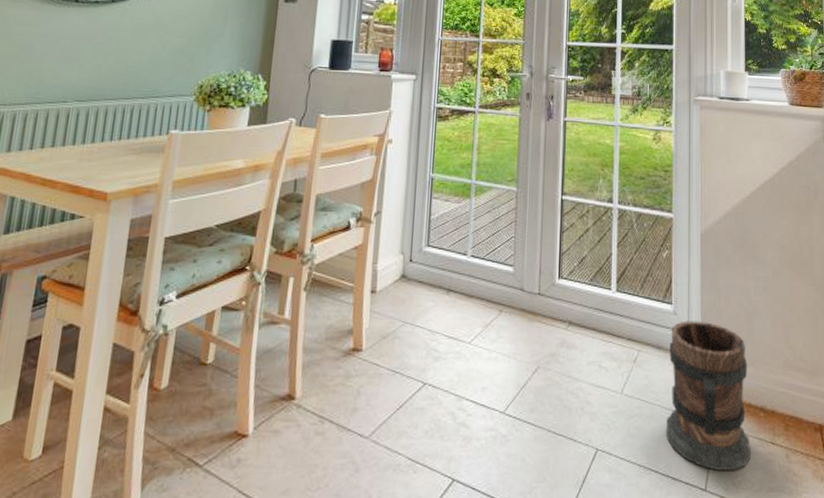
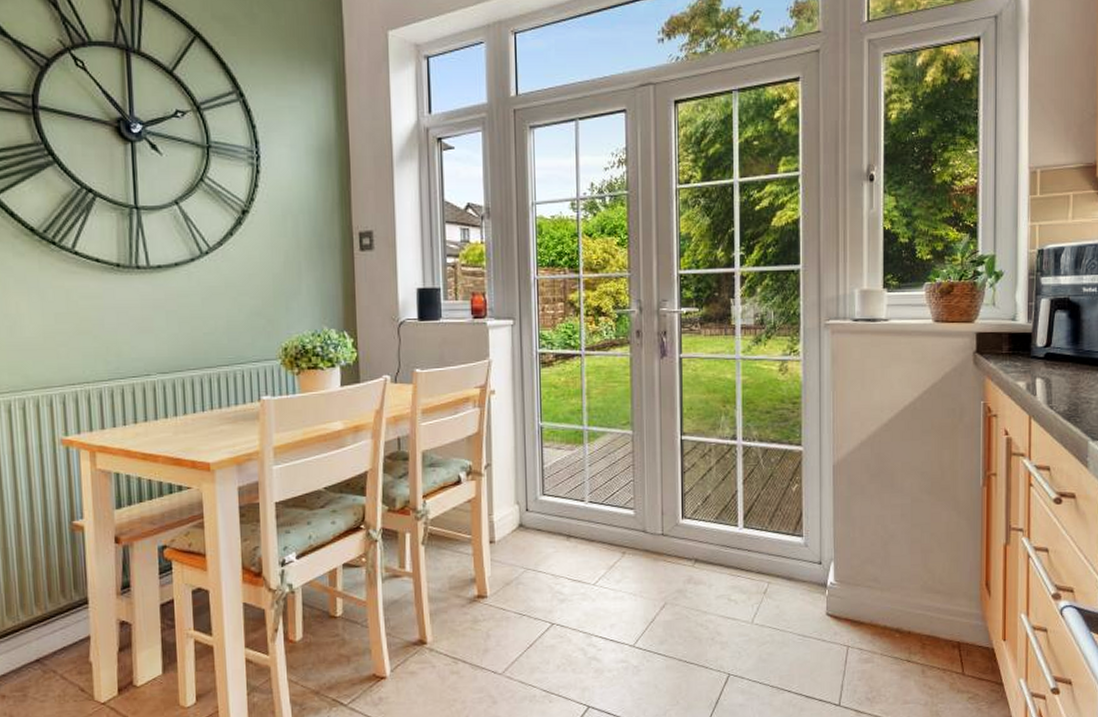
wooden barrel: present [666,321,751,472] -> none [799,551,885,688]

